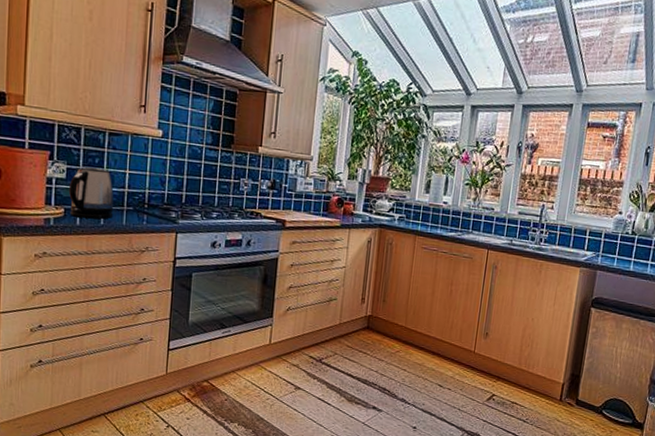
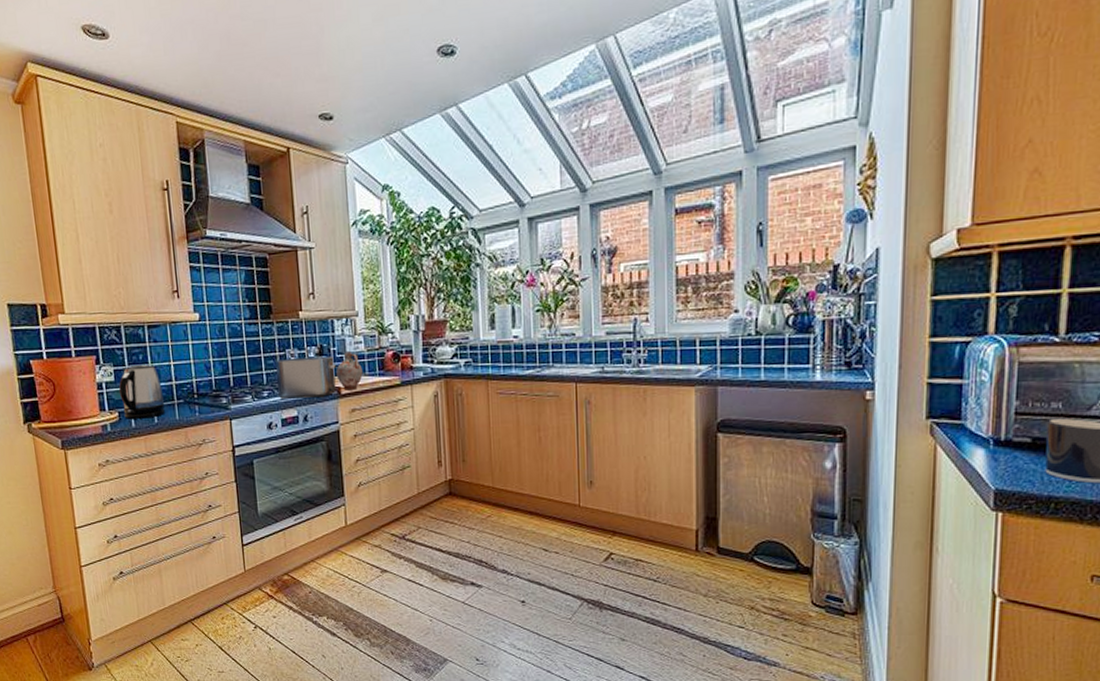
toaster: none [227,186,285,227] -> present [276,356,336,399]
ceramic jug: none [283,190,309,225] -> present [336,352,363,390]

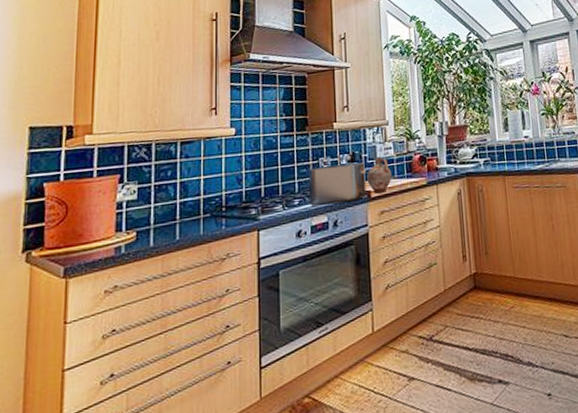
kettle: present [119,364,166,419] -> none [141,180,190,239]

